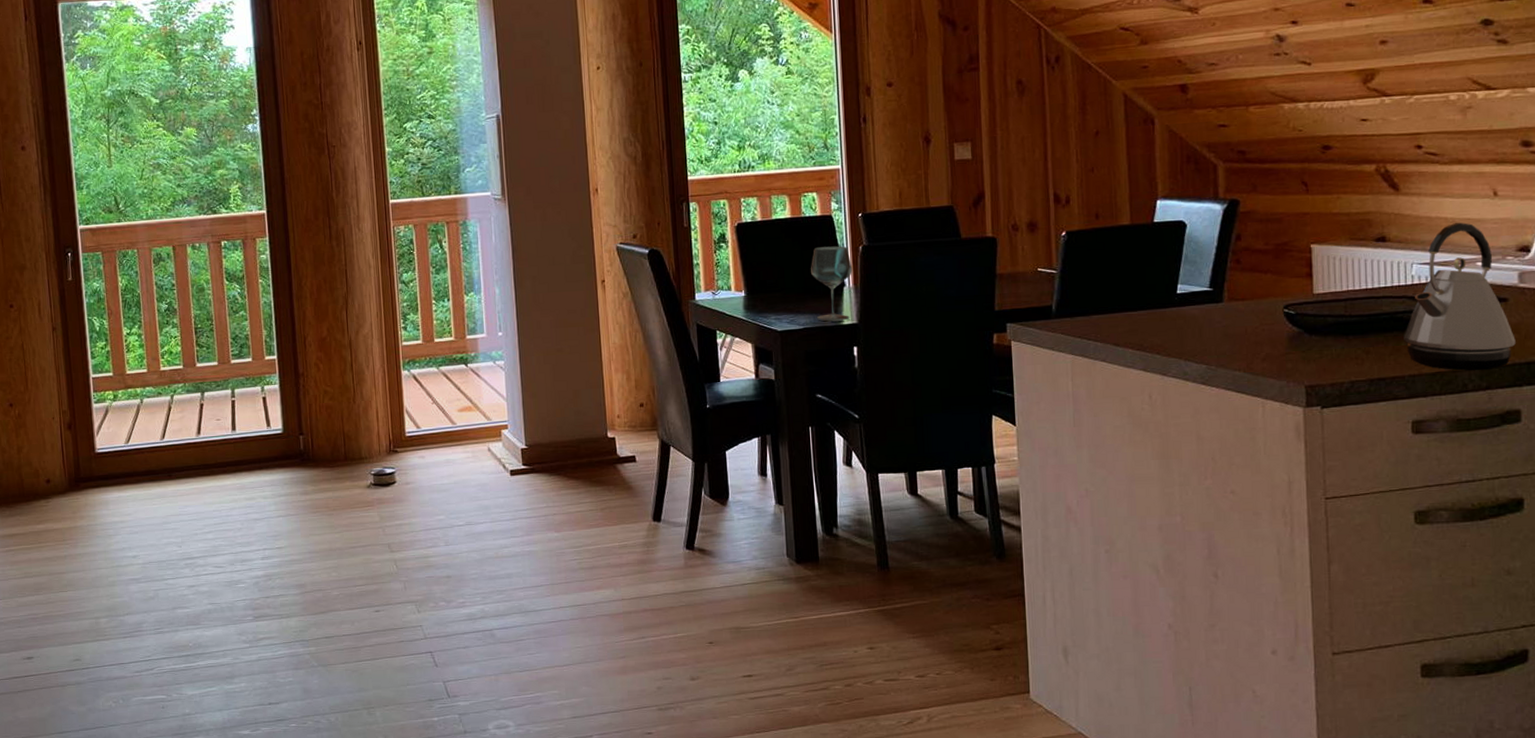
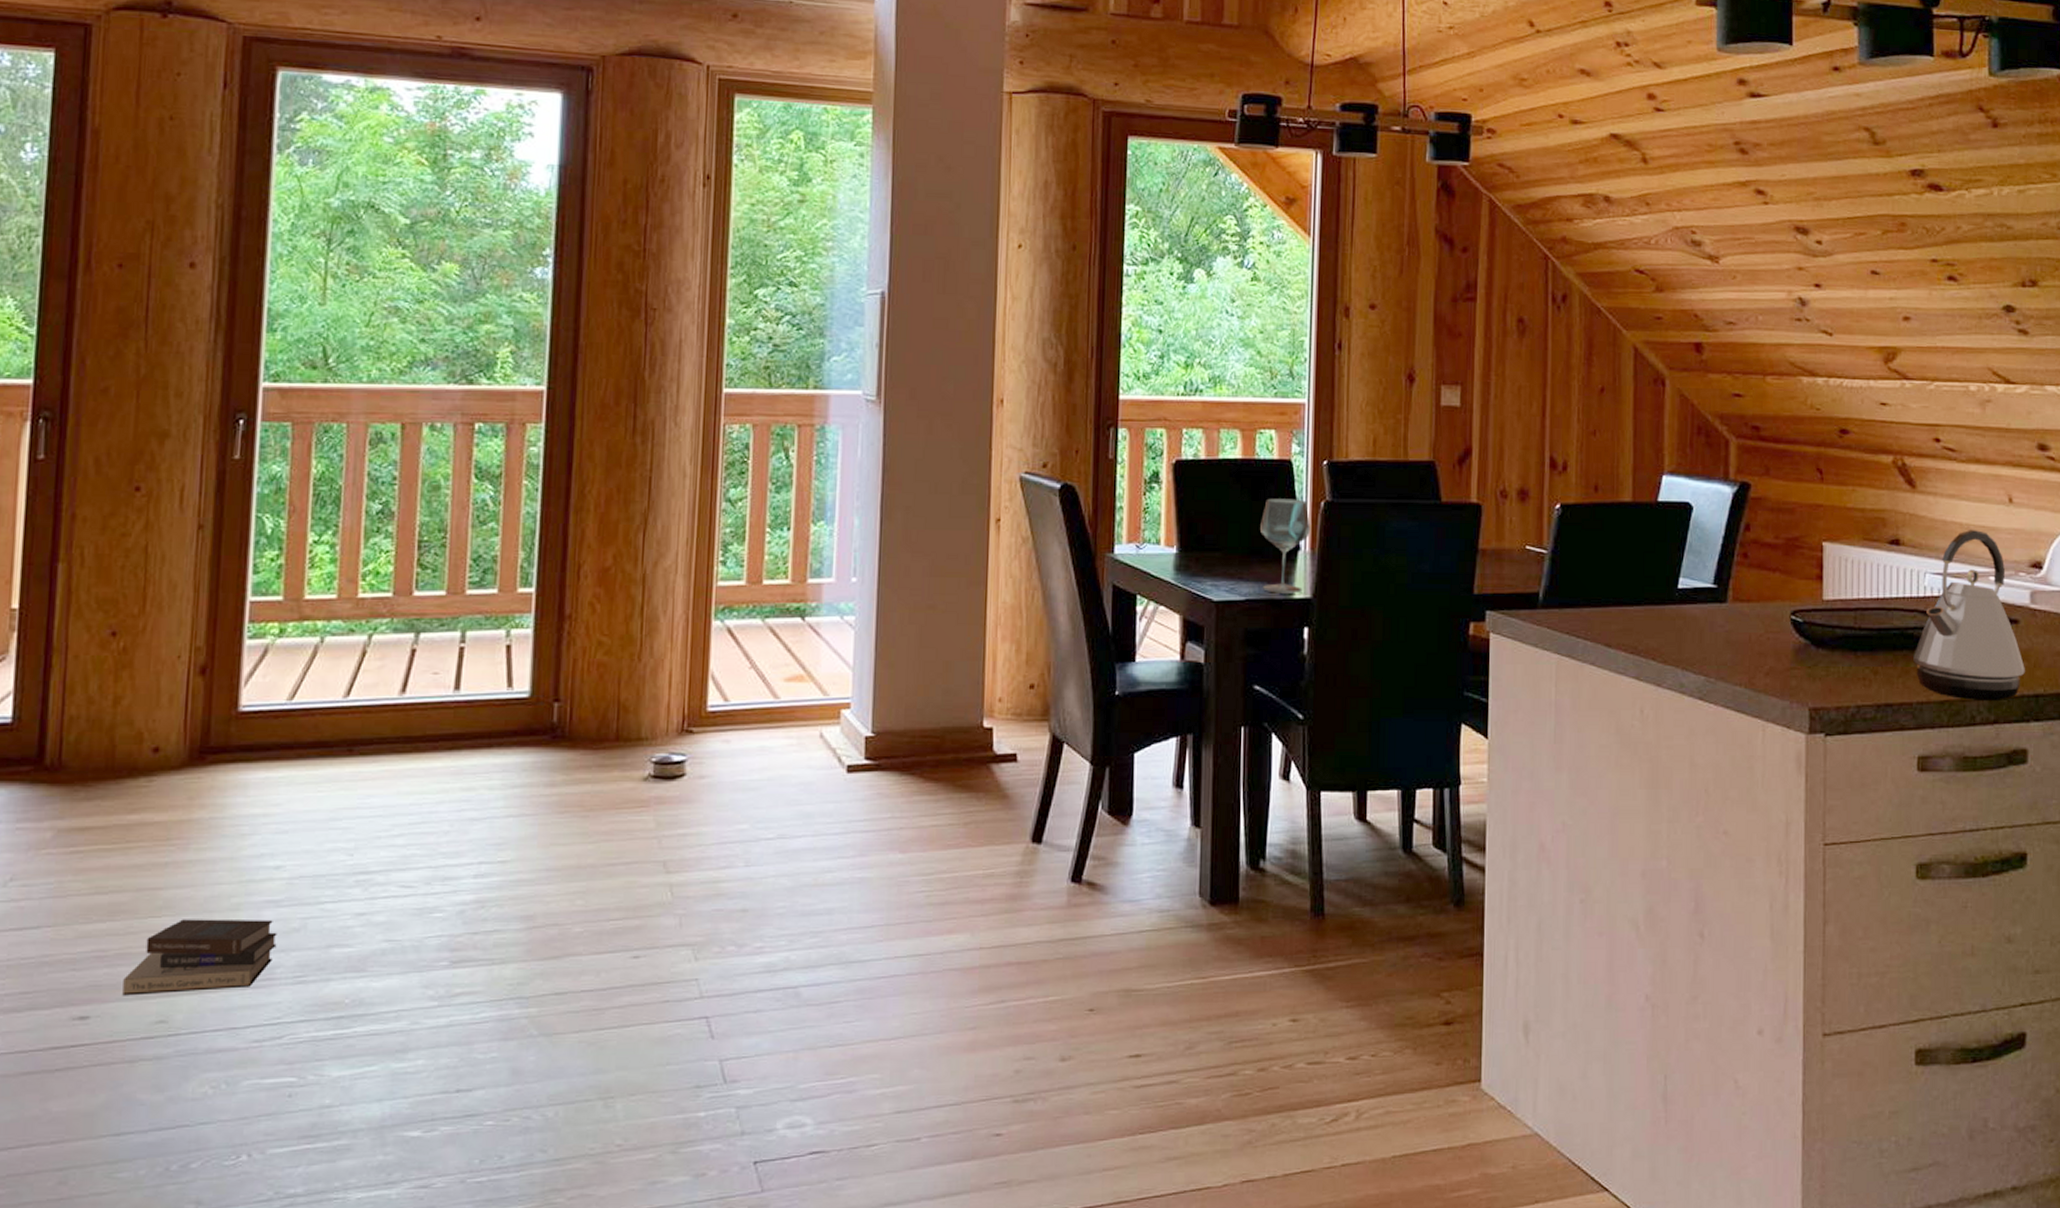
books: none [50,591,141,643] -> present [122,919,277,996]

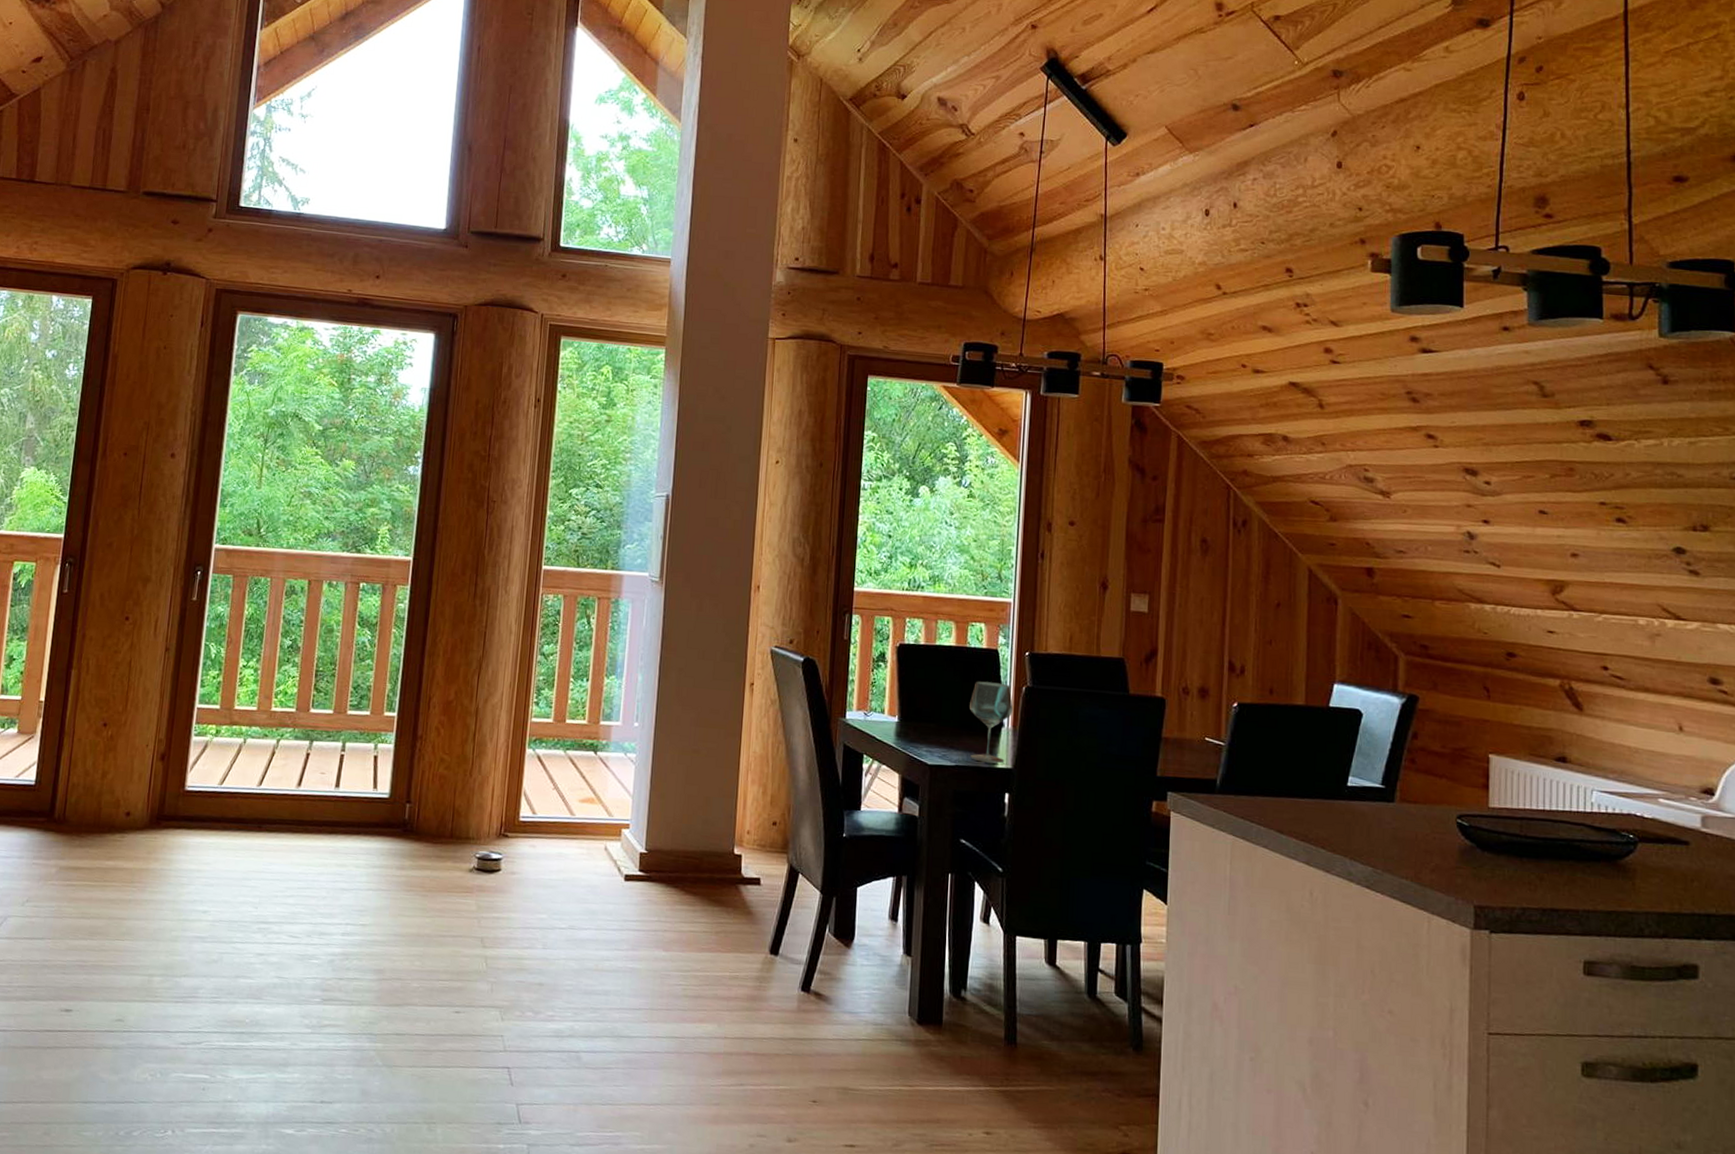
books: present [122,919,277,996] -> none [95,944,202,1002]
kettle: present [1913,529,2025,700] -> none [1580,752,1696,916]

